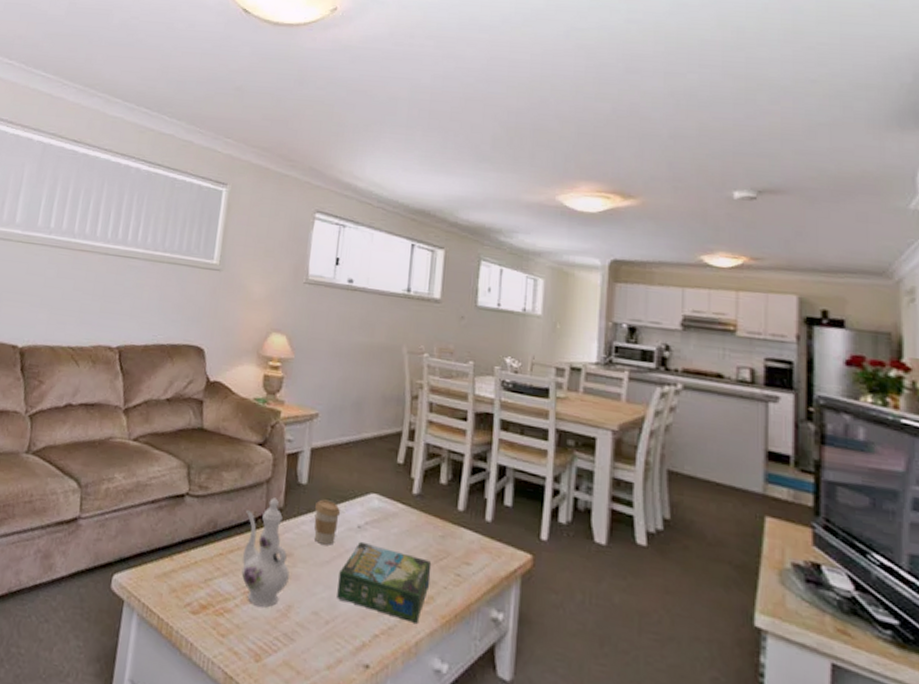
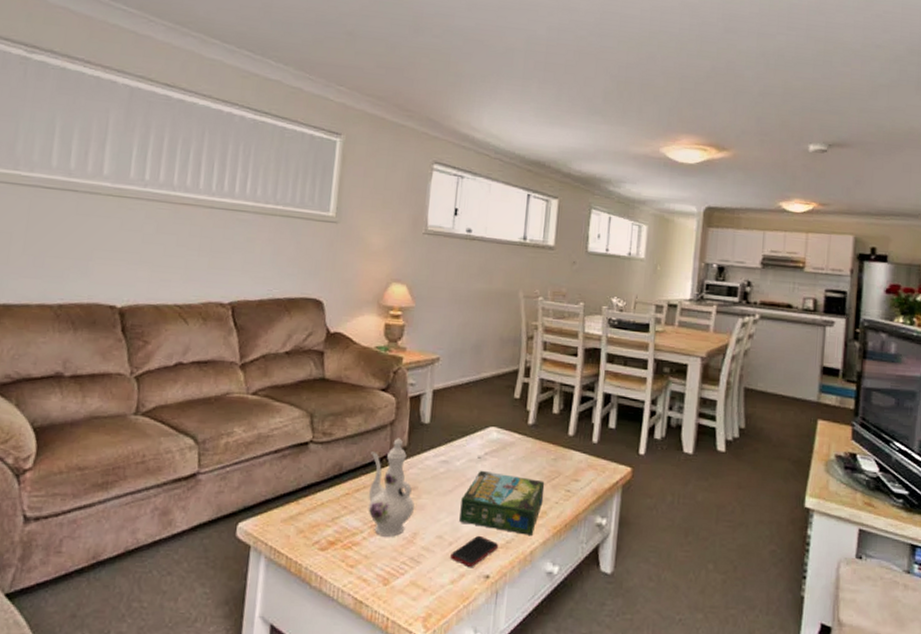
coffee cup: present [313,499,341,545] -> none [436,436,462,476]
cell phone: none [326,616,379,653] -> present [450,535,498,567]

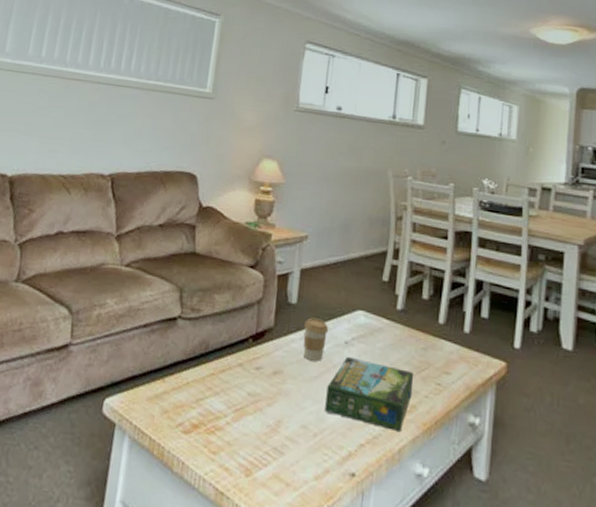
ewer: present [368,438,415,537] -> none [232,317,279,424]
coffee cup: none [436,436,462,476] -> present [303,317,329,361]
cell phone: present [450,535,498,567] -> none [315,427,365,462]

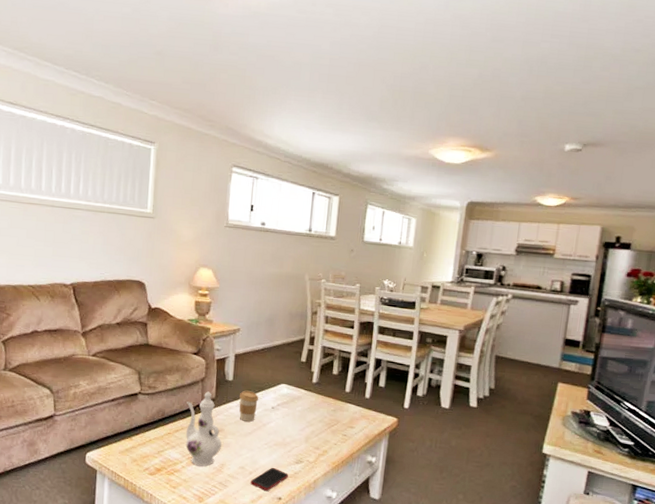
ewer: none [232,317,279,424] -> present [185,391,222,467]
cell phone: none [315,427,365,462] -> present [250,467,288,491]
board game: present [325,356,414,431] -> none [257,417,326,469]

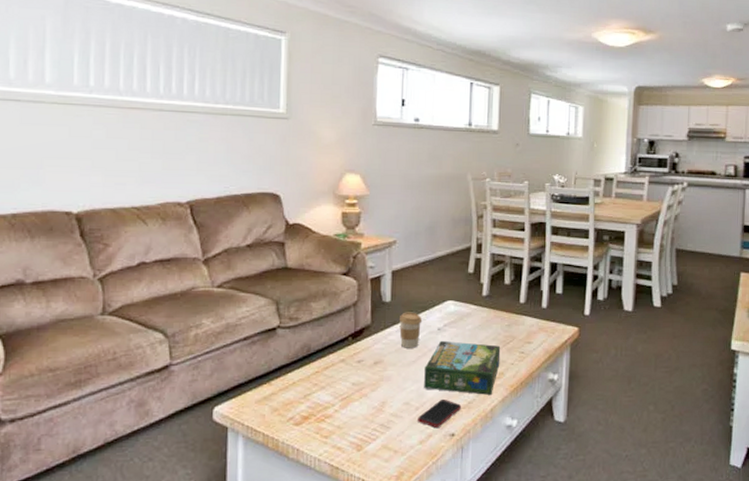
ewer: present [185,391,222,467] -> none [337,317,381,408]
board game: none [257,417,326,469] -> present [424,340,501,395]

